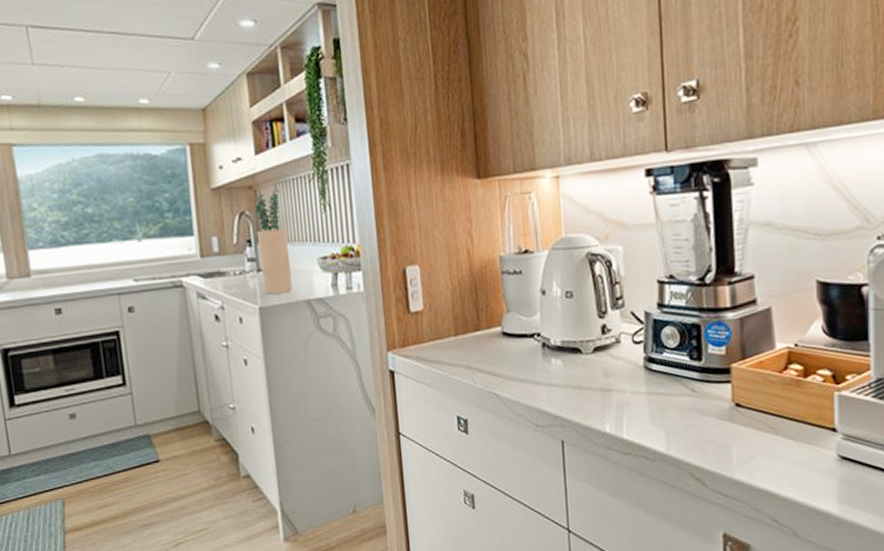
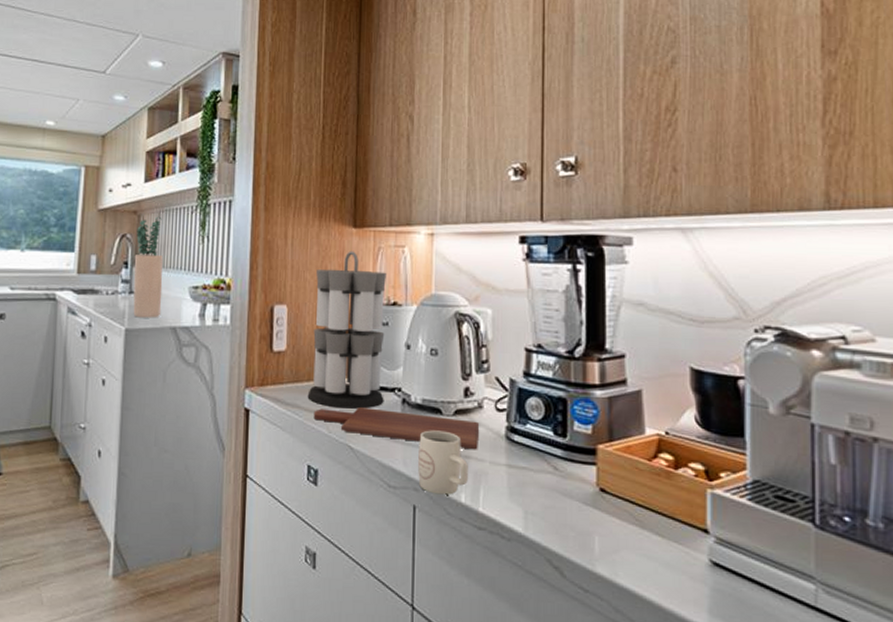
spice rack: none [445,203,525,359] -> present [307,251,387,409]
cutting board: none [457,355,619,383] -> present [313,407,480,450]
mug: none [561,368,611,428] -> present [417,430,468,495]

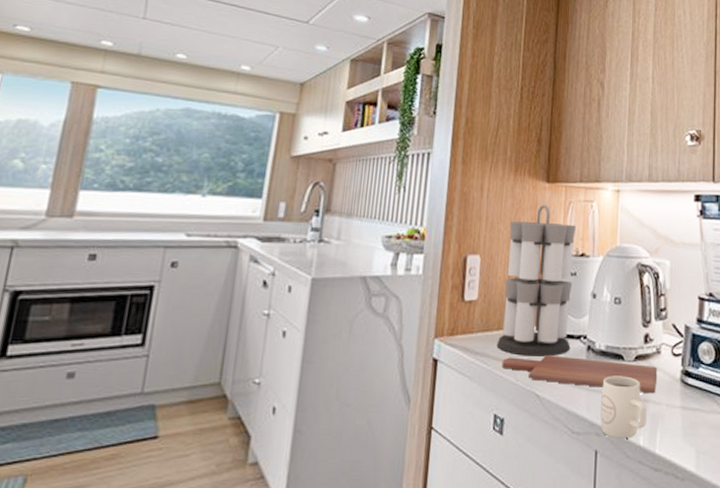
vase: present [133,211,163,318] -> none [321,160,358,268]

